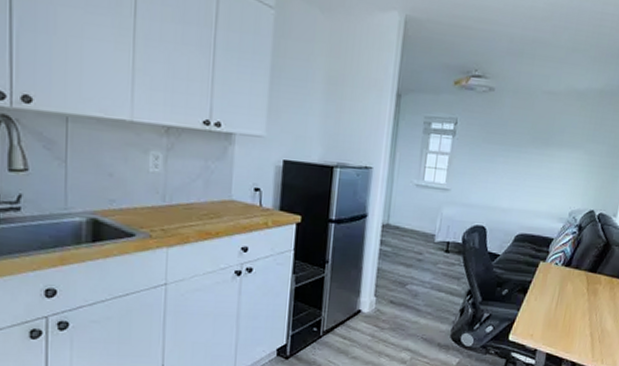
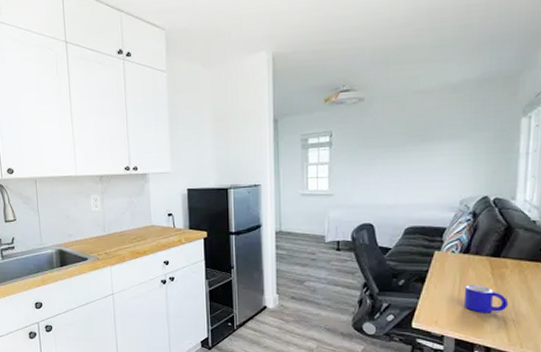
mug: none [558,299,598,328] -> present [463,285,509,313]

